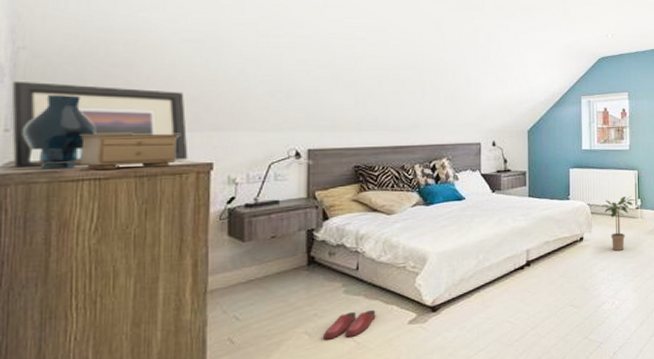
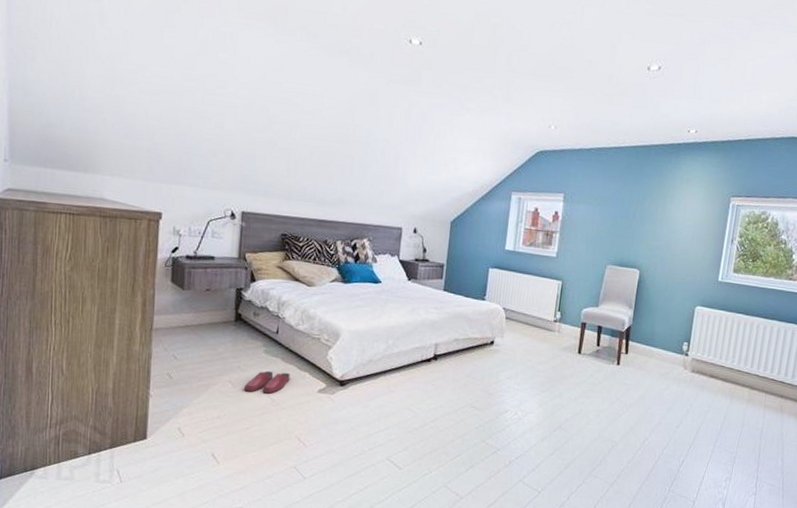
picture frame: present [11,80,188,169] -> none [9,116,142,207]
vase: present [23,94,96,170] -> none [18,131,72,202]
jewelry box: present [78,133,180,171] -> none [58,170,136,211]
potted plant: present [602,196,635,252] -> none [518,306,555,363]

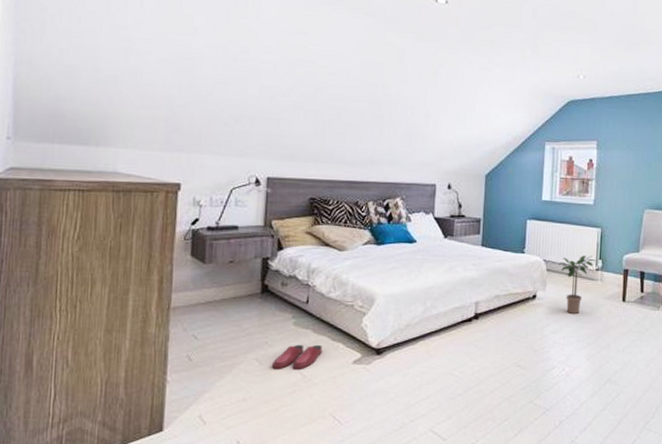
potted plant: none [518,306,555,363] -> present [559,256,596,315]

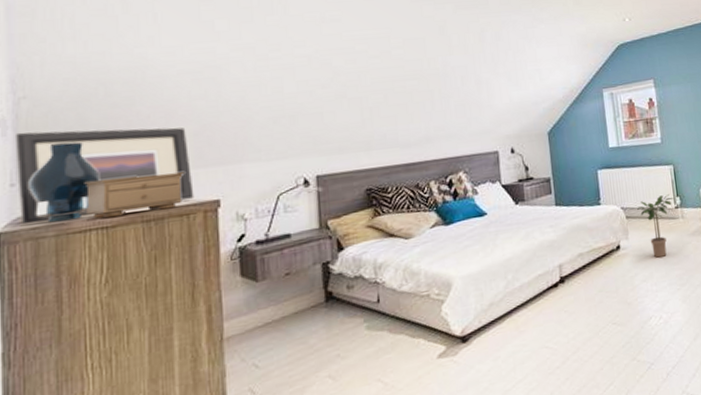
picture frame: none [12,91,160,179] -> present [14,127,195,225]
vase: none [22,106,82,179] -> present [29,141,101,223]
jewelry box: none [66,145,153,184] -> present [84,172,185,219]
slippers: present [272,344,323,369] -> none [348,345,402,383]

